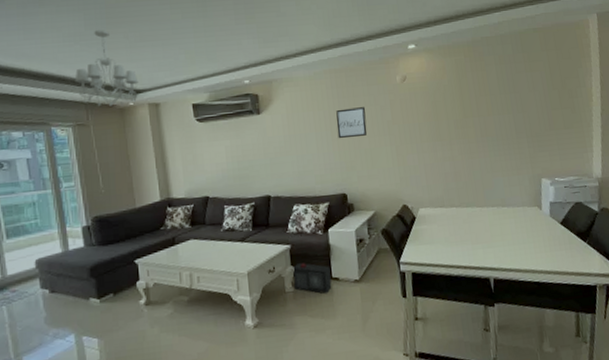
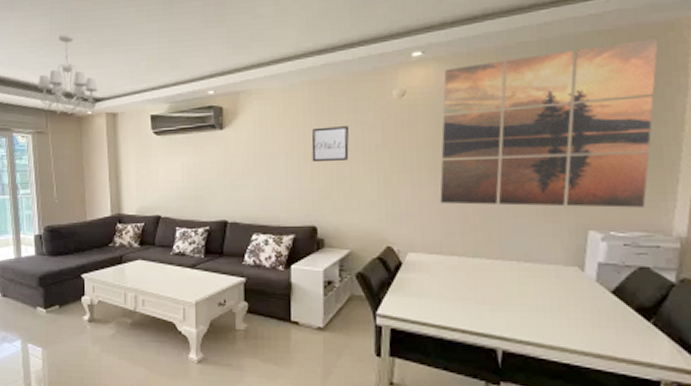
speaker: present [293,263,332,294] -> none [246,300,290,339]
wall art: none [433,34,575,166] -> present [440,37,659,208]

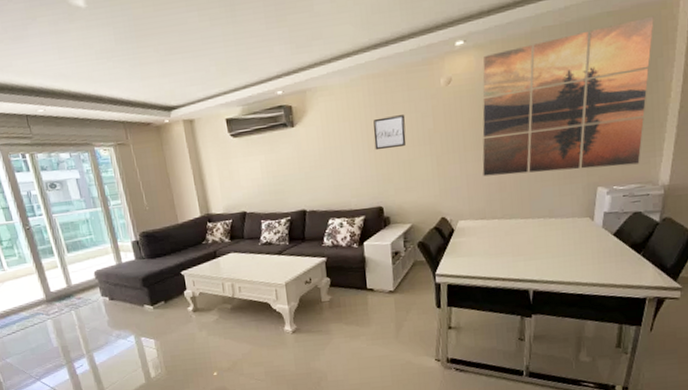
chandelier: present [37,35,98,115] -> none [111,44,172,125]

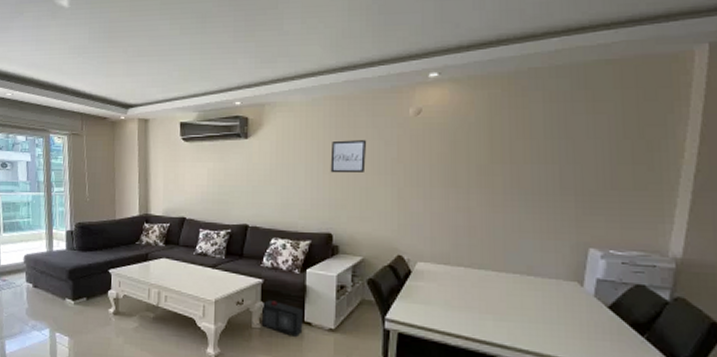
speaker: none [328,274,367,304] -> present [262,300,303,338]
wall art: present [482,15,654,177] -> none [450,68,663,229]

